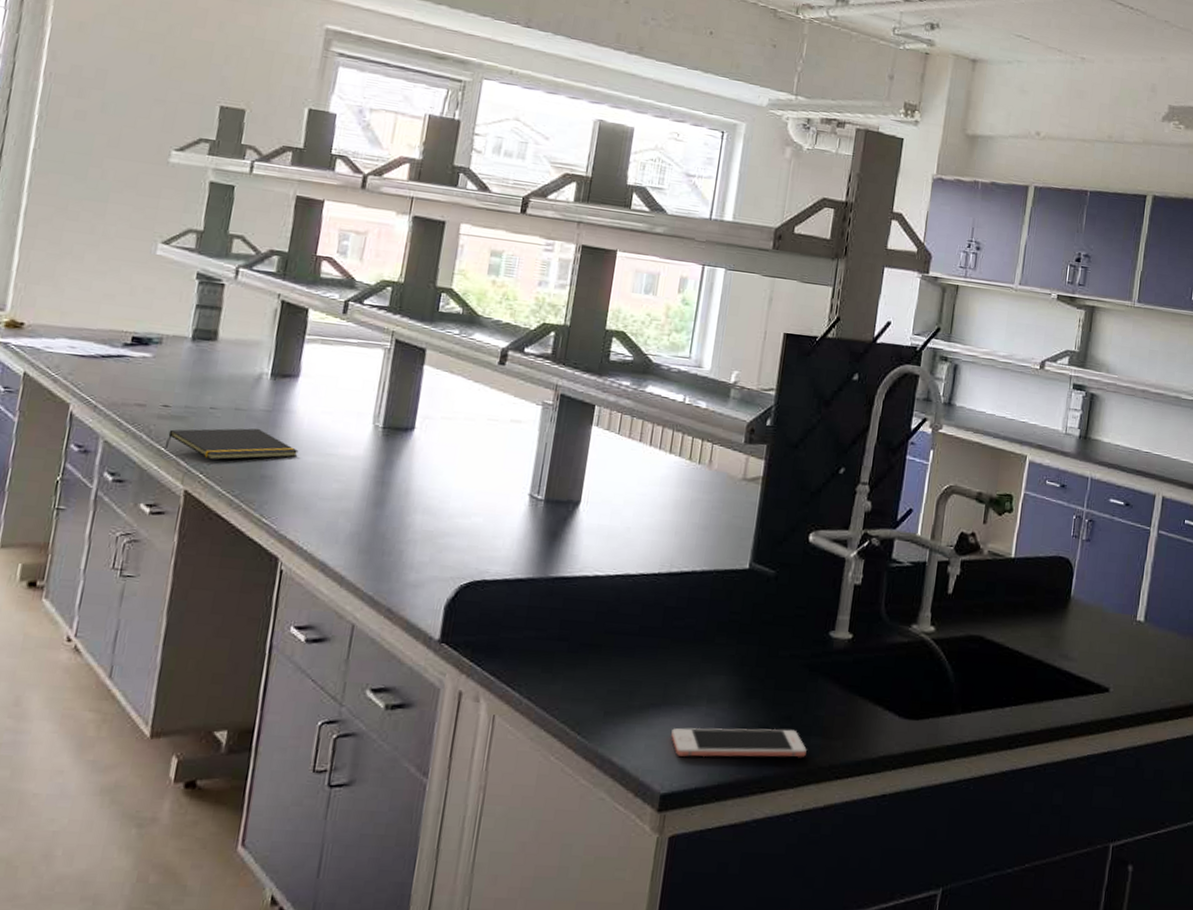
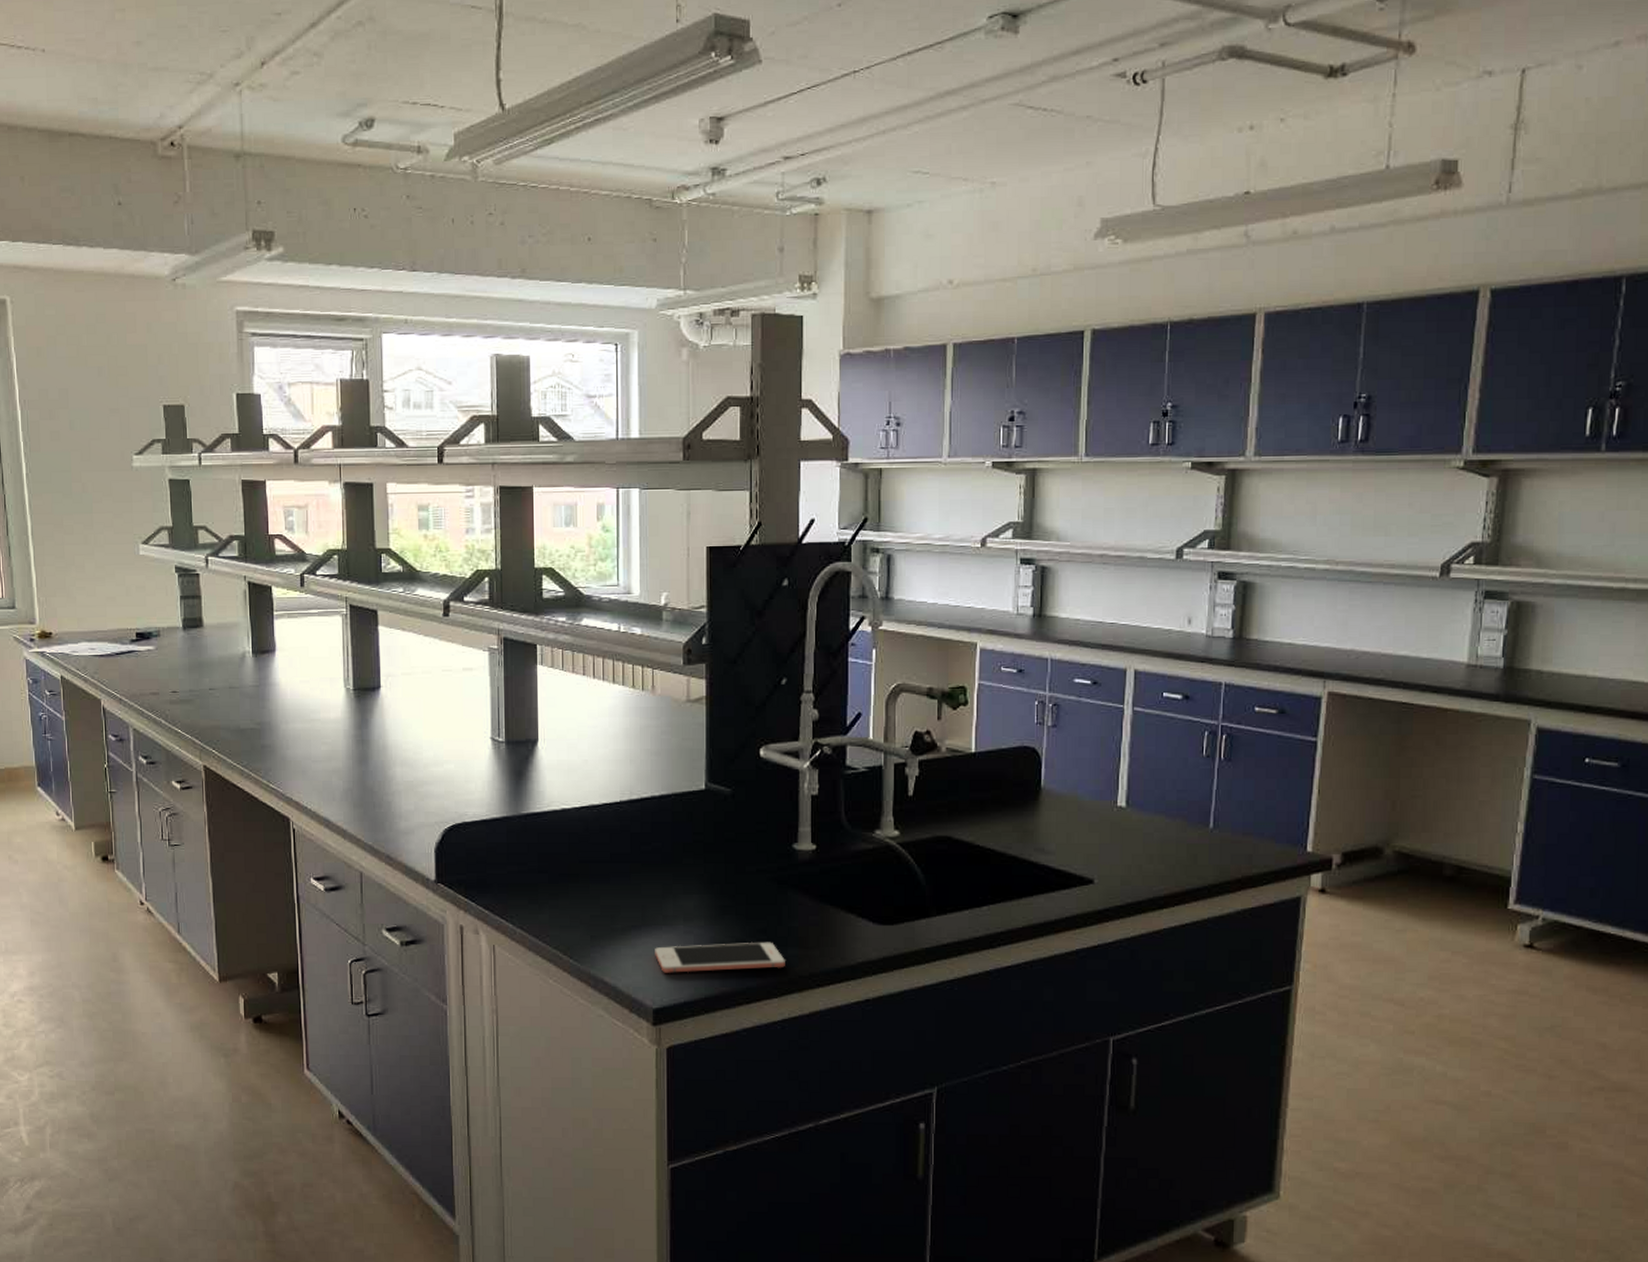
notepad: present [164,428,299,461] -> none [180,703,288,736]

